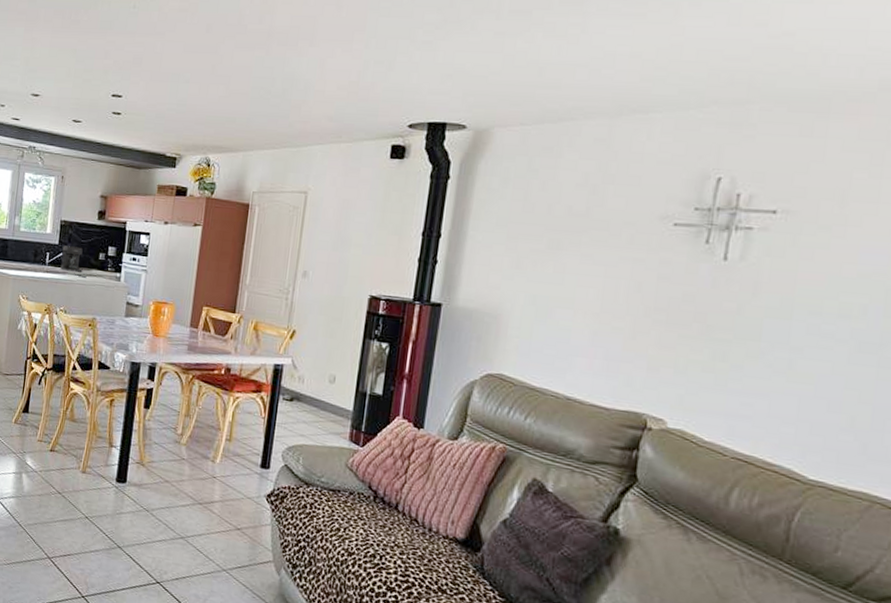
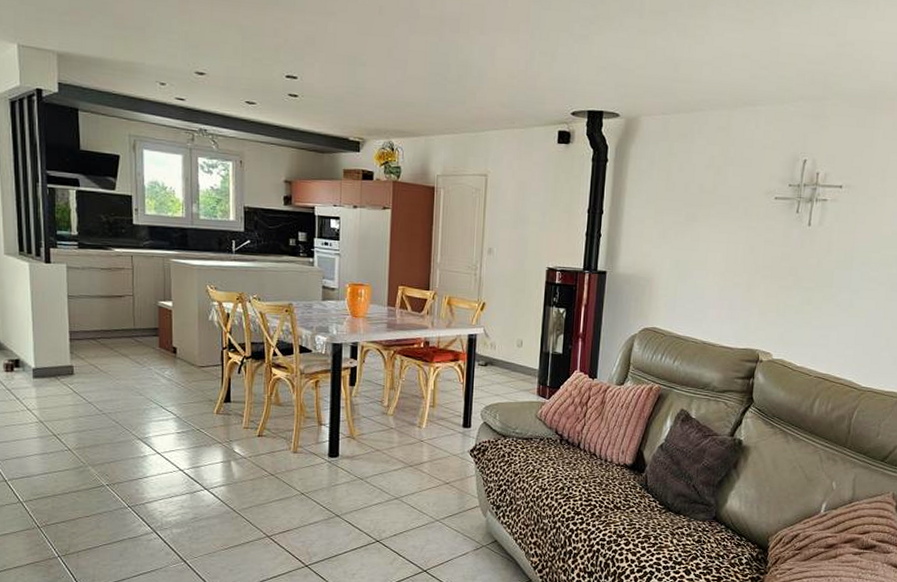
coffee maker: present [60,245,83,272] -> none [249,232,273,259]

